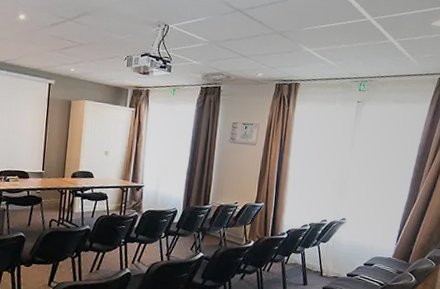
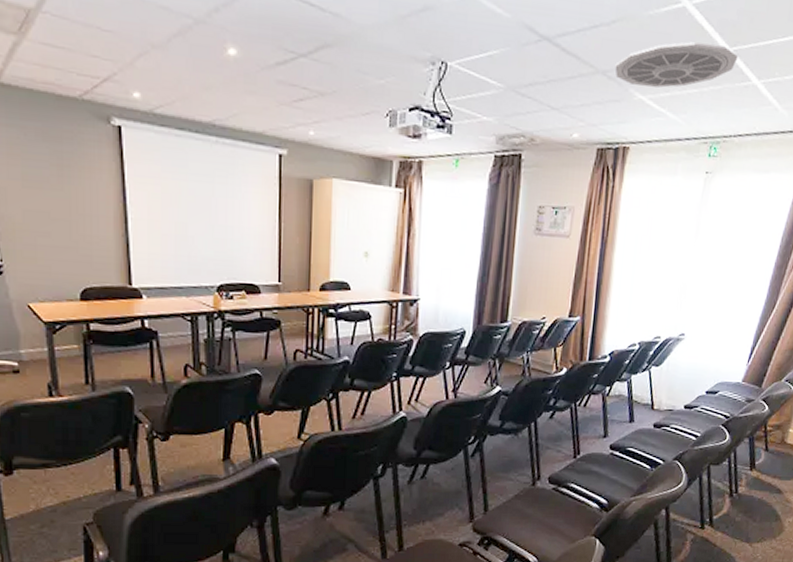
ceiling vent: none [288,13,379,44] -> present [615,42,739,88]

